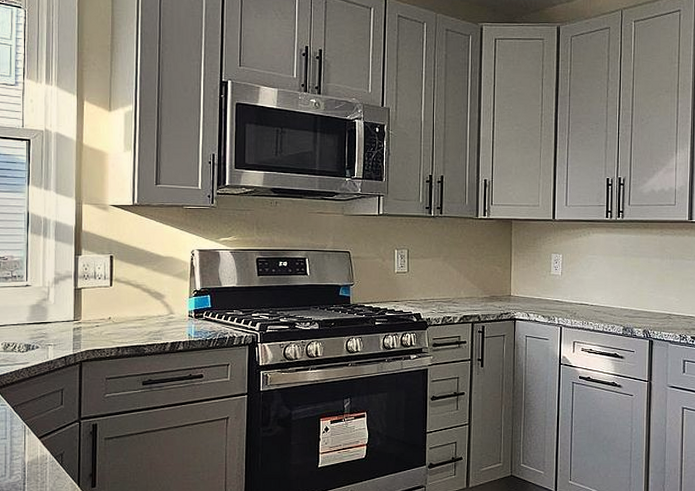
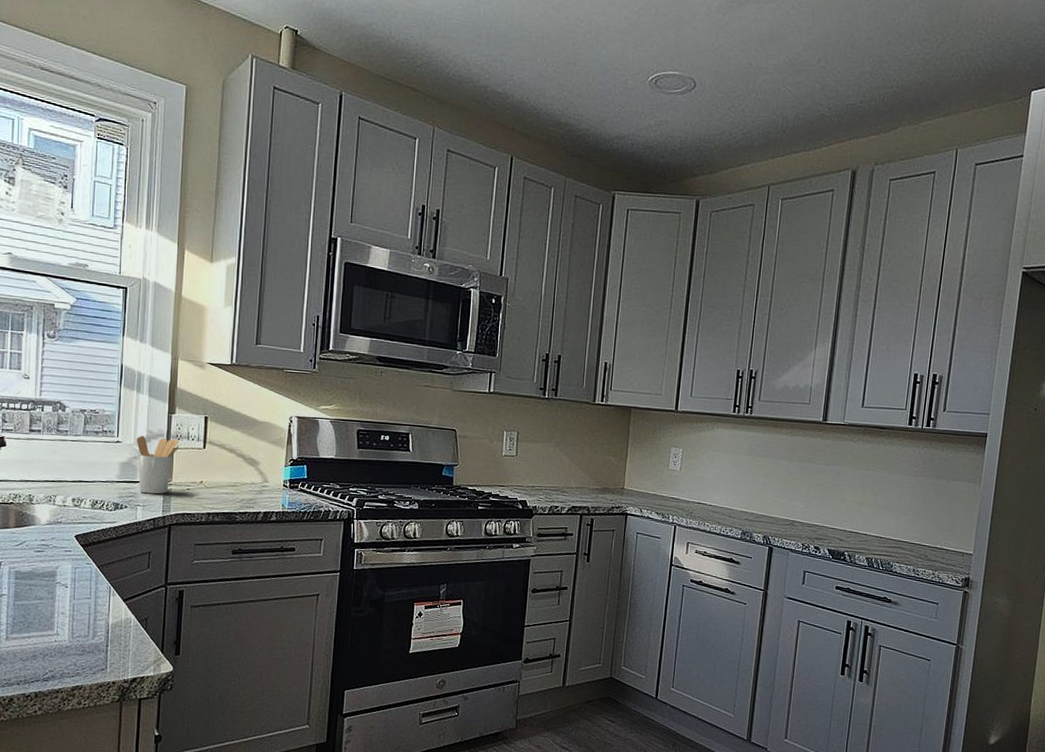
utensil holder: none [45,278,86,333] -> present [136,436,179,494]

